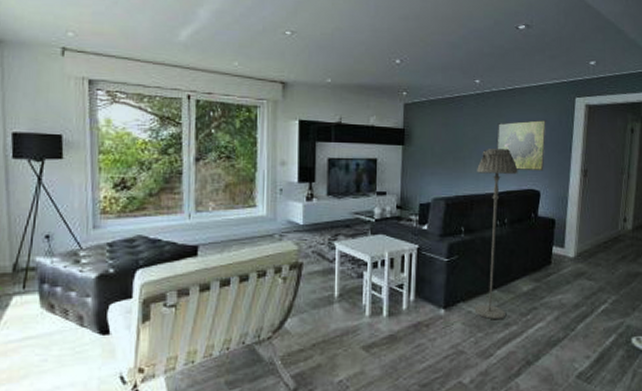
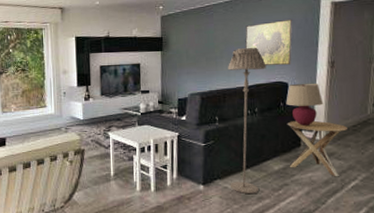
table lamp: none [537,192,576,240] -> present [286,83,324,126]
side table: none [537,235,598,300] -> present [287,120,347,177]

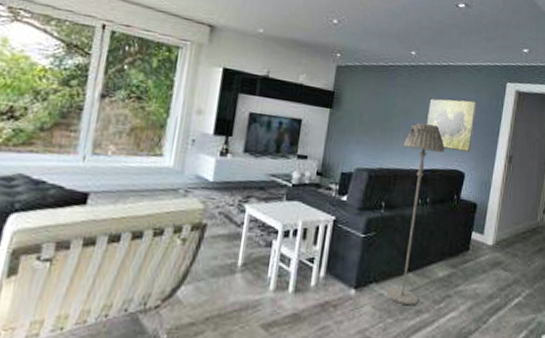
table lamp: present [286,83,324,126] -> none [460,175,498,226]
side table: present [287,120,347,177] -> none [454,218,517,292]

